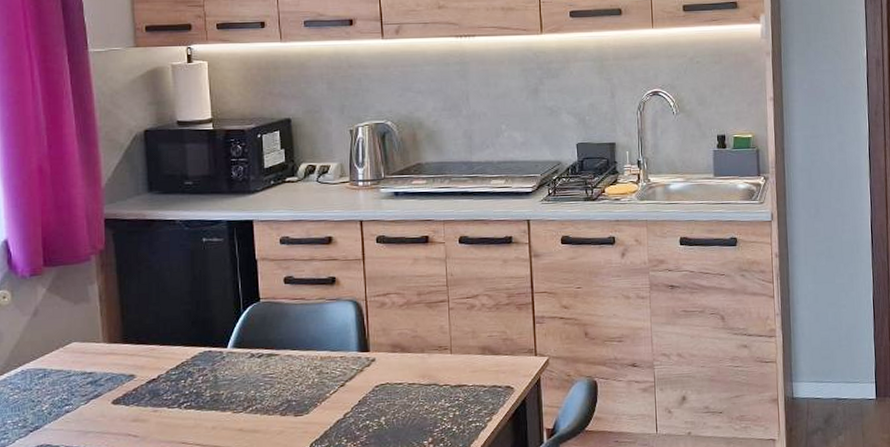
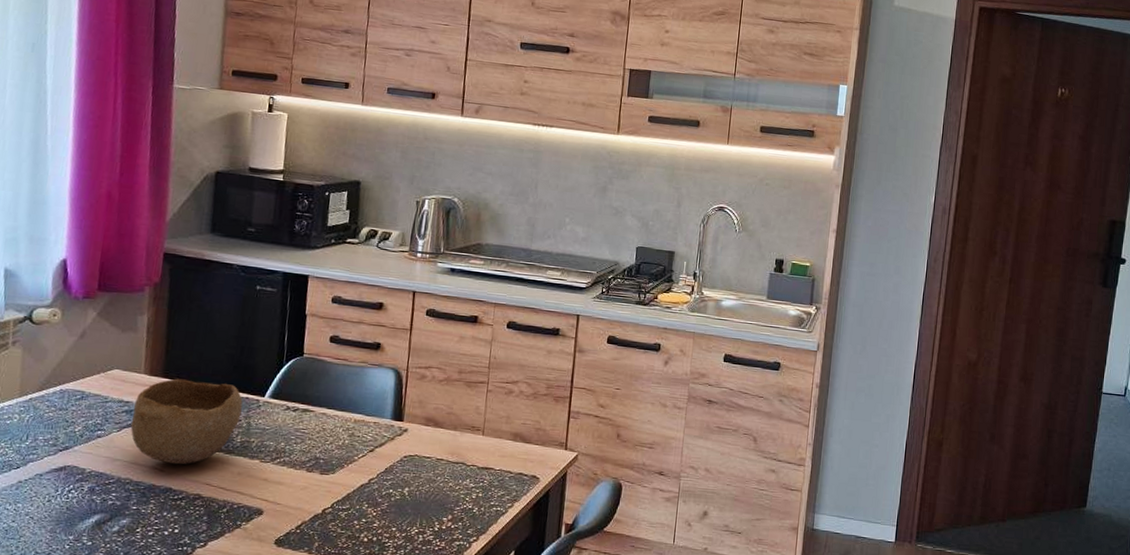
bowl: none [97,340,206,428] -> present [130,378,243,465]

